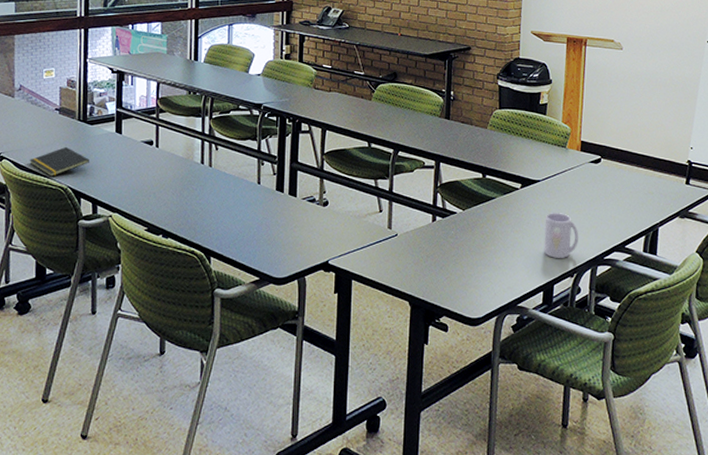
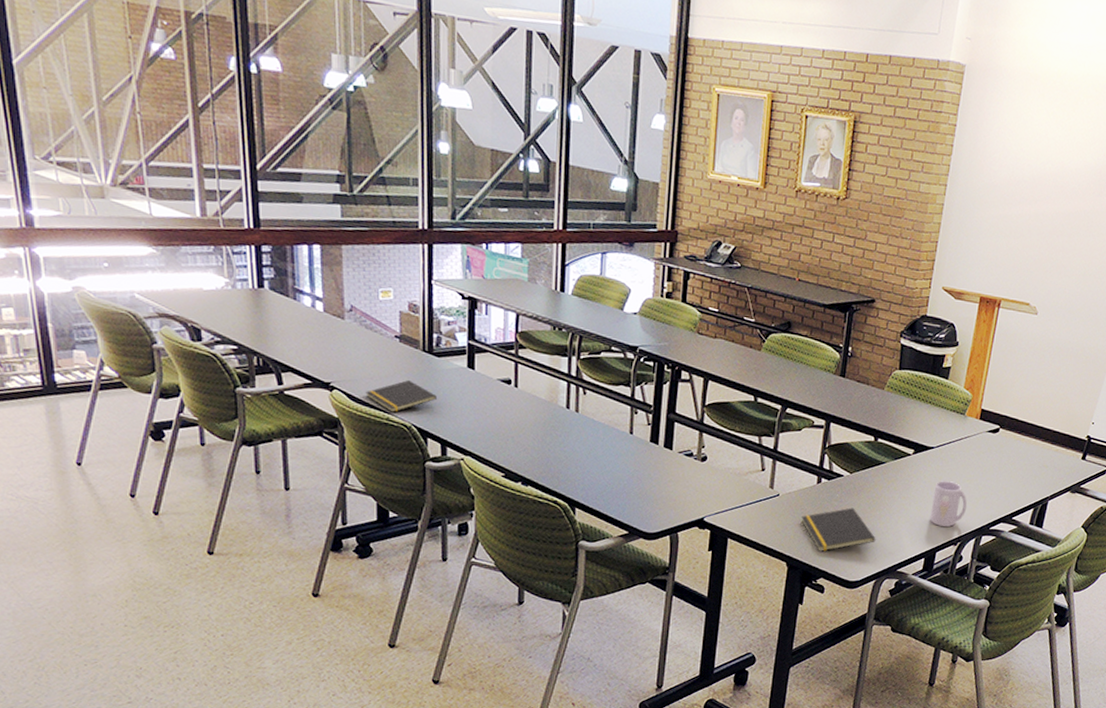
notepad: none [420,244,494,289] -> present [801,507,876,552]

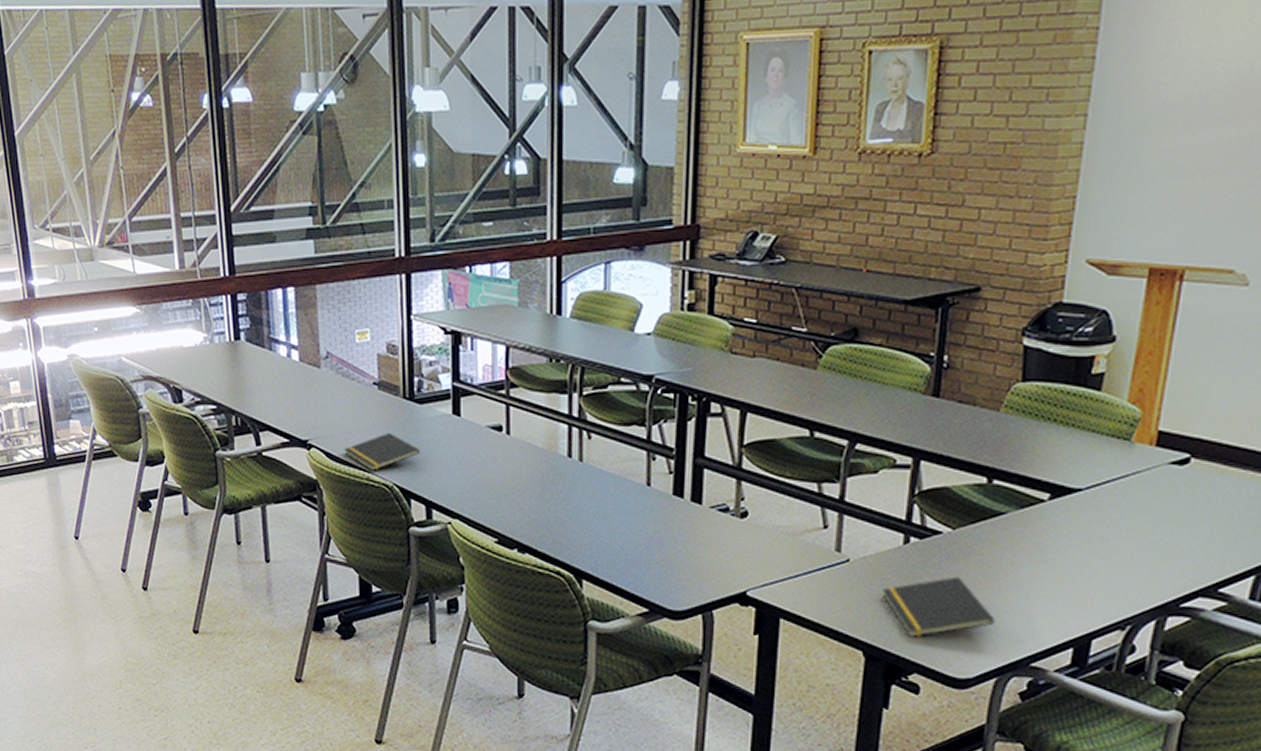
mug: present [930,481,968,527] -> none [1080,537,1141,603]

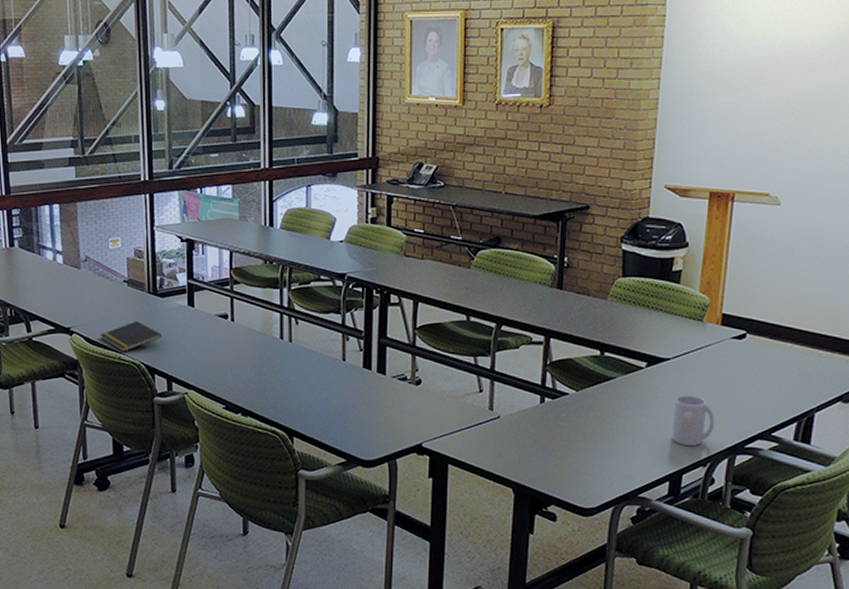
notepad: present [882,576,996,637] -> none [525,428,611,476]
mug: none [1080,537,1141,603] -> present [672,395,715,446]

